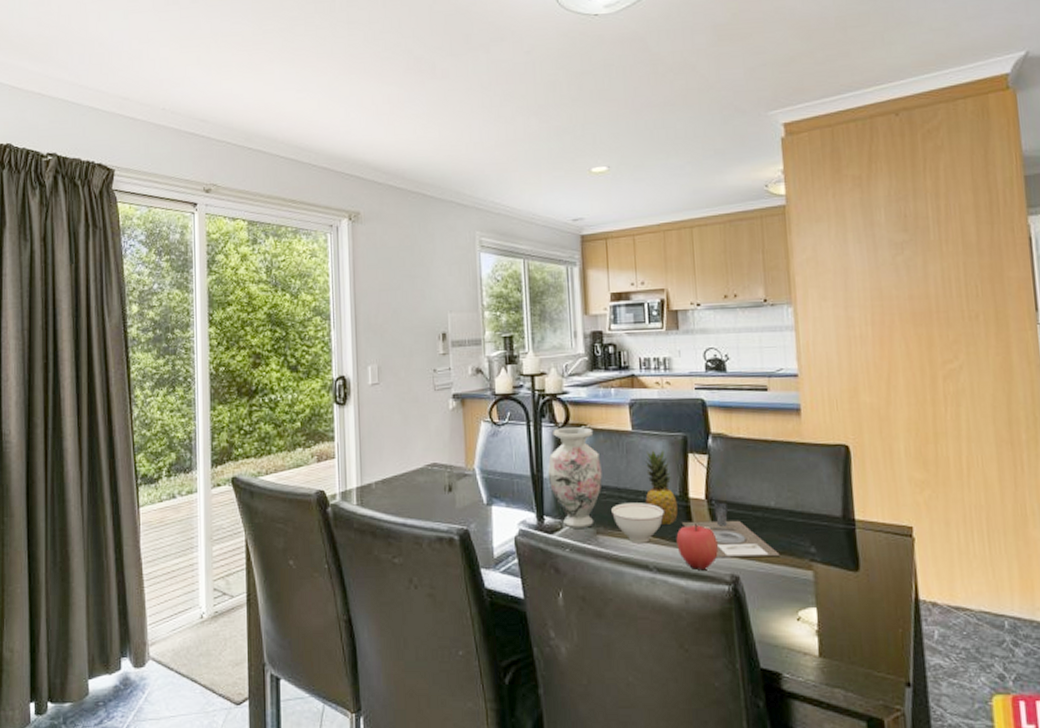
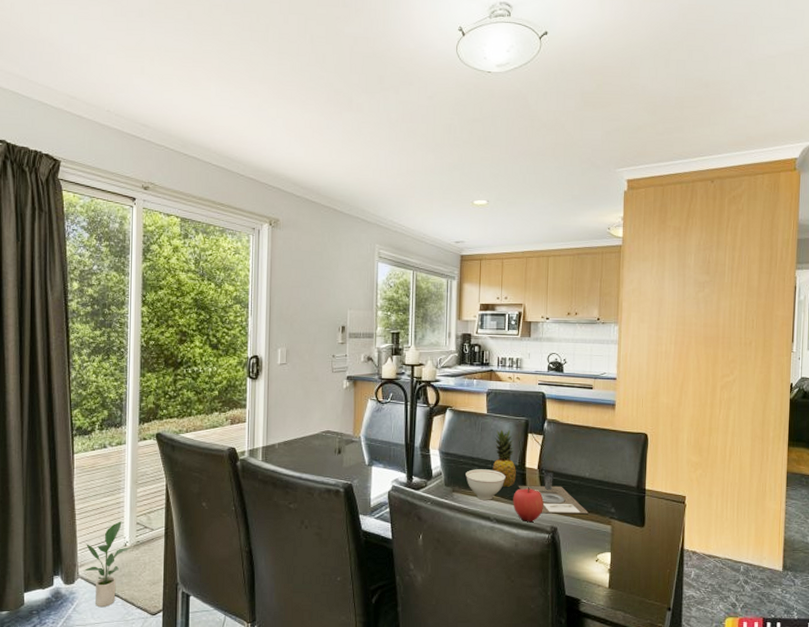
potted plant: none [154,587,208,697] -> present [83,521,131,608]
vase: present [547,426,603,528] -> none [418,407,462,487]

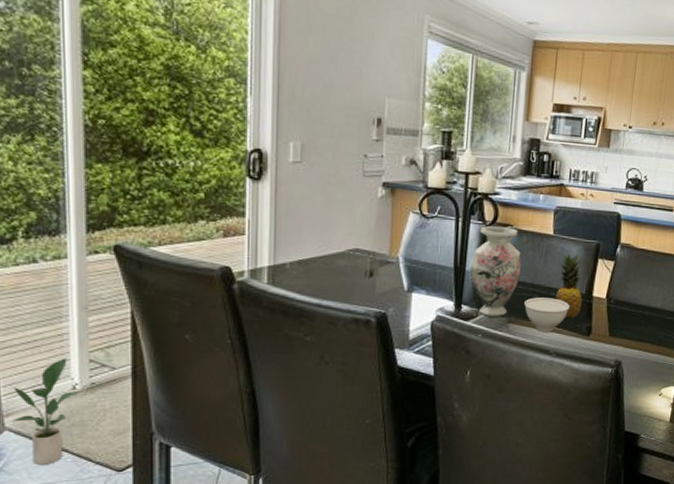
vase: none [418,407,462,487] -> present [470,225,522,317]
fruit: present [513,487,544,523] -> none [576,318,610,356]
place setting: present [518,472,588,513] -> none [582,301,656,346]

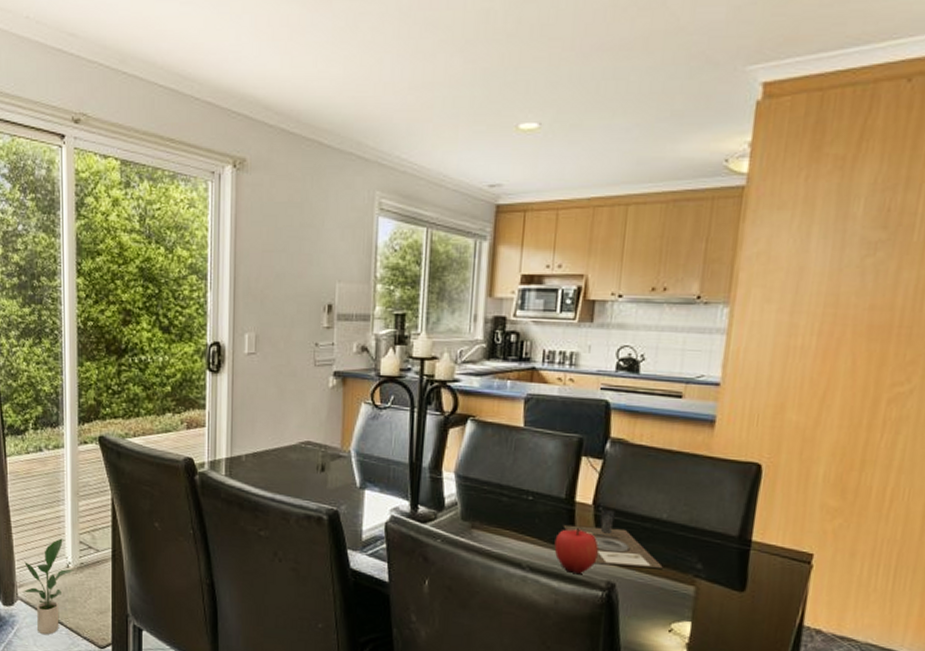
vase: present [470,225,522,317] -> none [427,416,487,521]
bowl: present [524,297,570,332] -> none [490,500,546,542]
fruit: present [555,253,582,318] -> none [527,449,562,526]
fruit: none [576,318,610,356] -> present [554,528,598,575]
place setting: none [582,301,656,346] -> present [563,509,663,568]

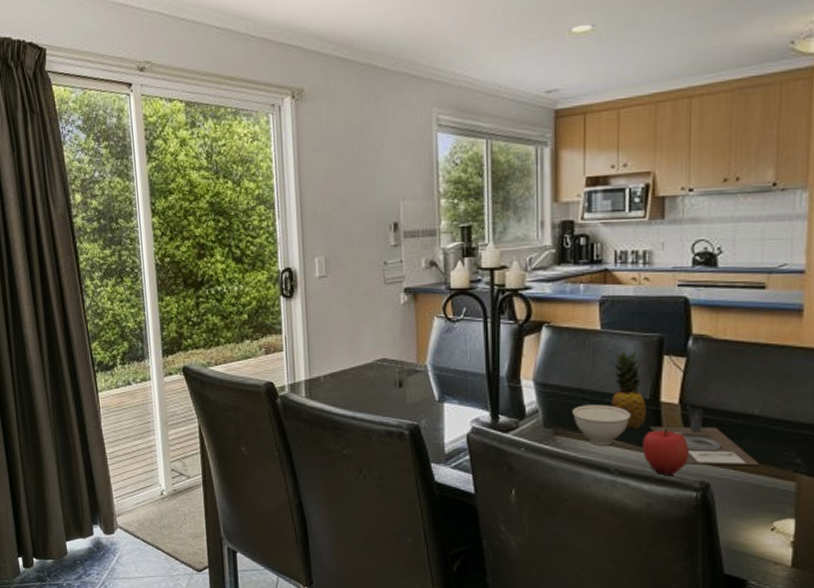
potted plant: present [23,538,74,635] -> none [121,467,168,561]
bowl: none [490,500,546,542] -> present [572,405,631,446]
fruit: none [527,449,562,526] -> present [611,351,646,428]

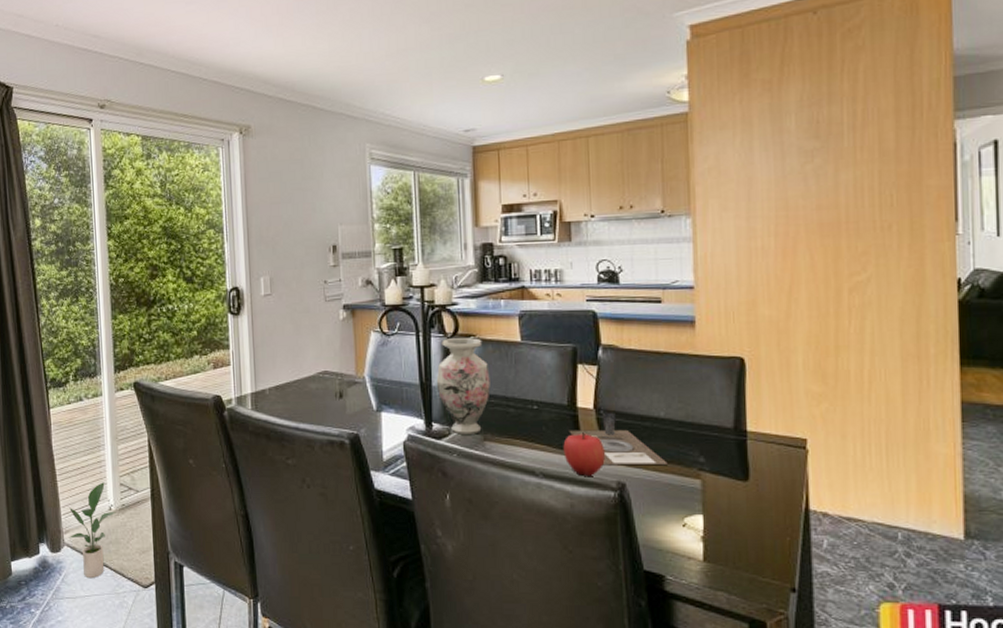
potted plant: none [121,467,168,561] -> present [69,482,116,579]
vase: none [504,324,566,428] -> present [436,337,492,435]
bowl: present [572,405,631,446] -> none [499,411,552,450]
fruit: present [611,351,646,428] -> none [533,360,565,433]

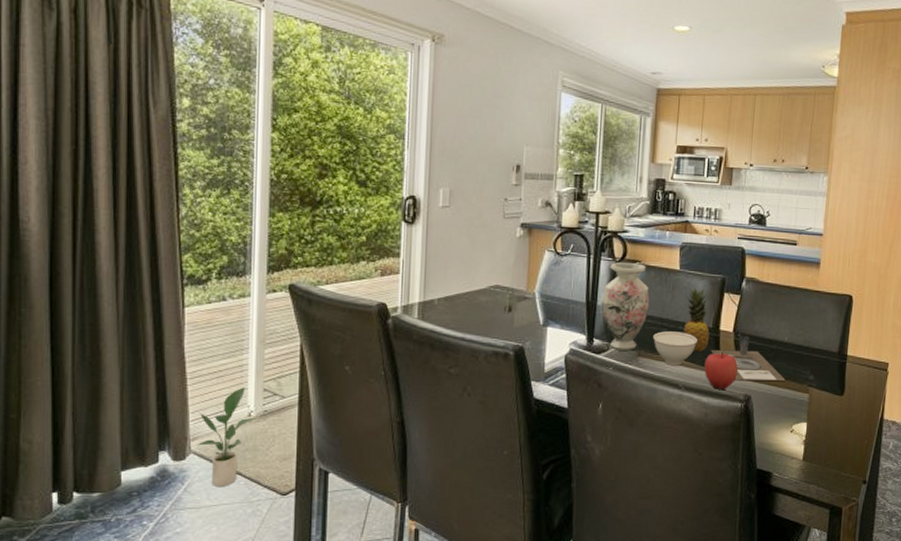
bowl: none [499,411,552,450] -> present [653,331,698,366]
fruit: none [533,360,565,433] -> present [683,288,710,351]

